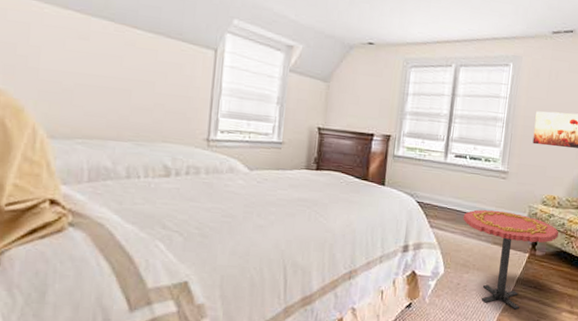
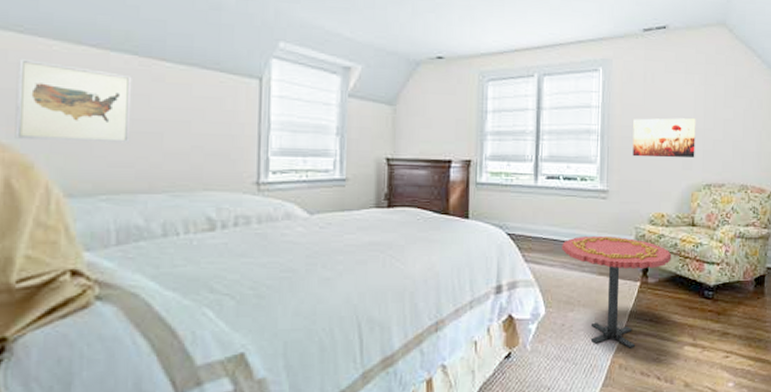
wall art: none [9,18,109,97] -> present [15,59,132,143]

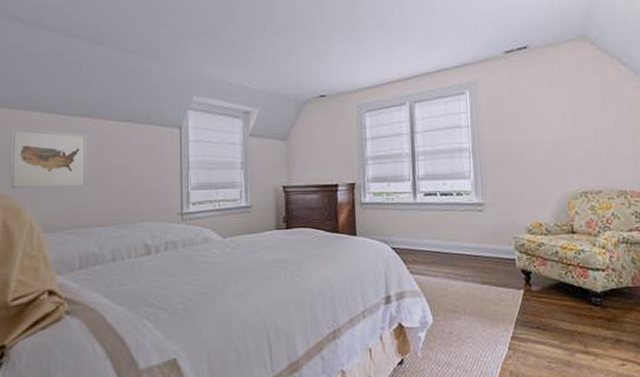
side table: present [562,235,672,348] -> none [444,246,554,356]
wall art: present [632,118,696,159] -> none [503,130,568,170]

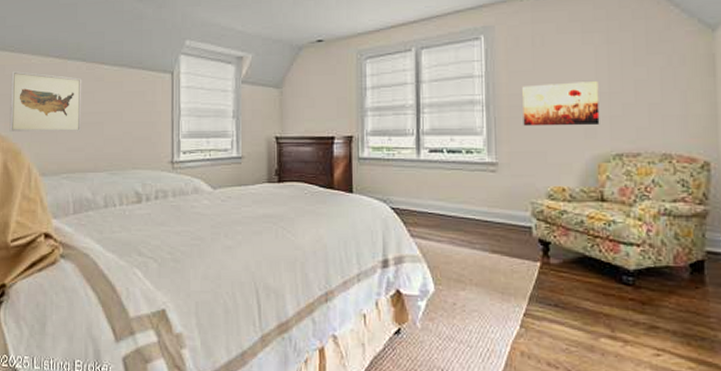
wall art: none [503,130,568,170] -> present [522,81,600,127]

